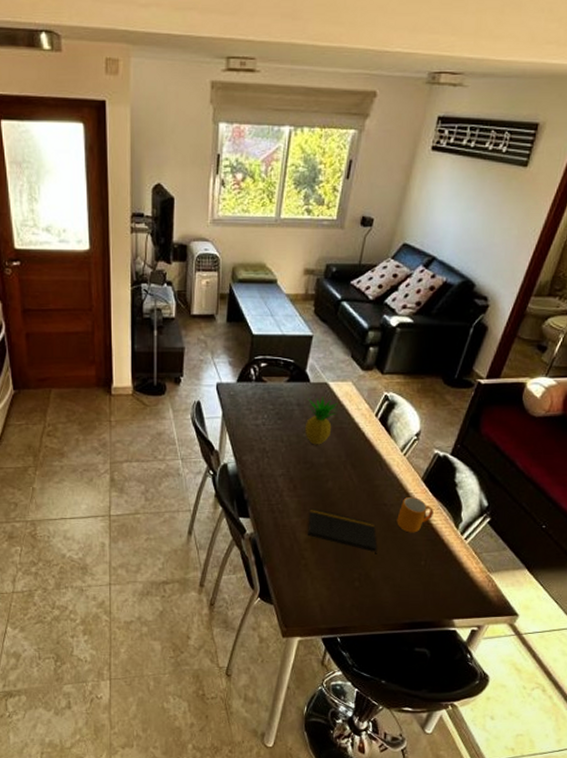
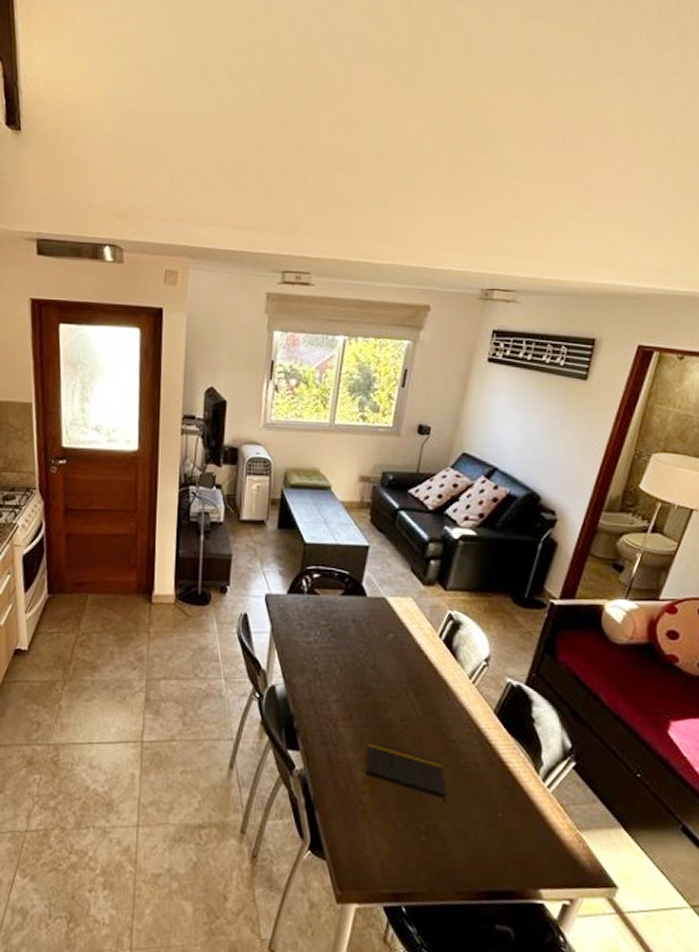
fruit: present [304,397,338,445] -> none [361,613,397,668]
mug: present [397,496,434,533] -> none [467,732,509,777]

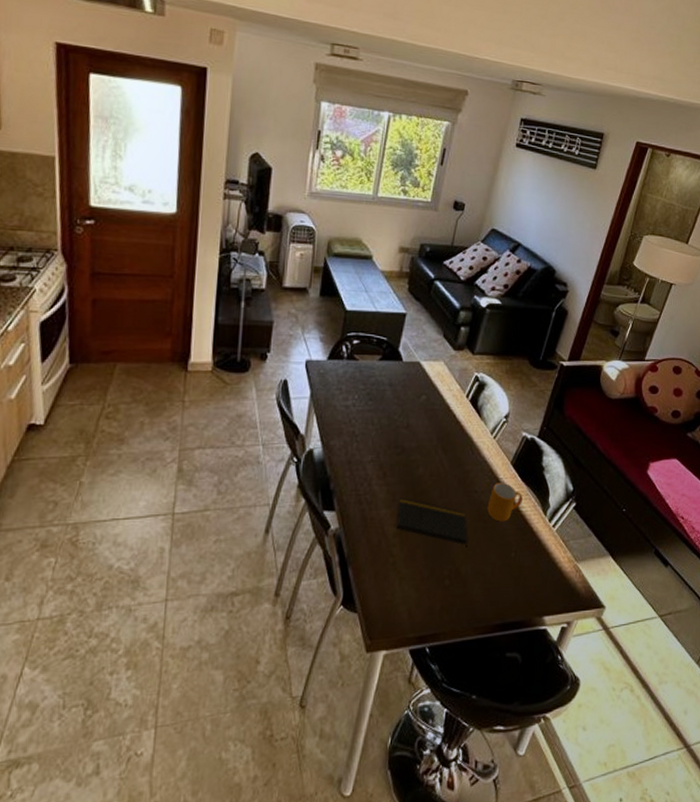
mug: none [467,732,509,777] -> present [487,482,523,522]

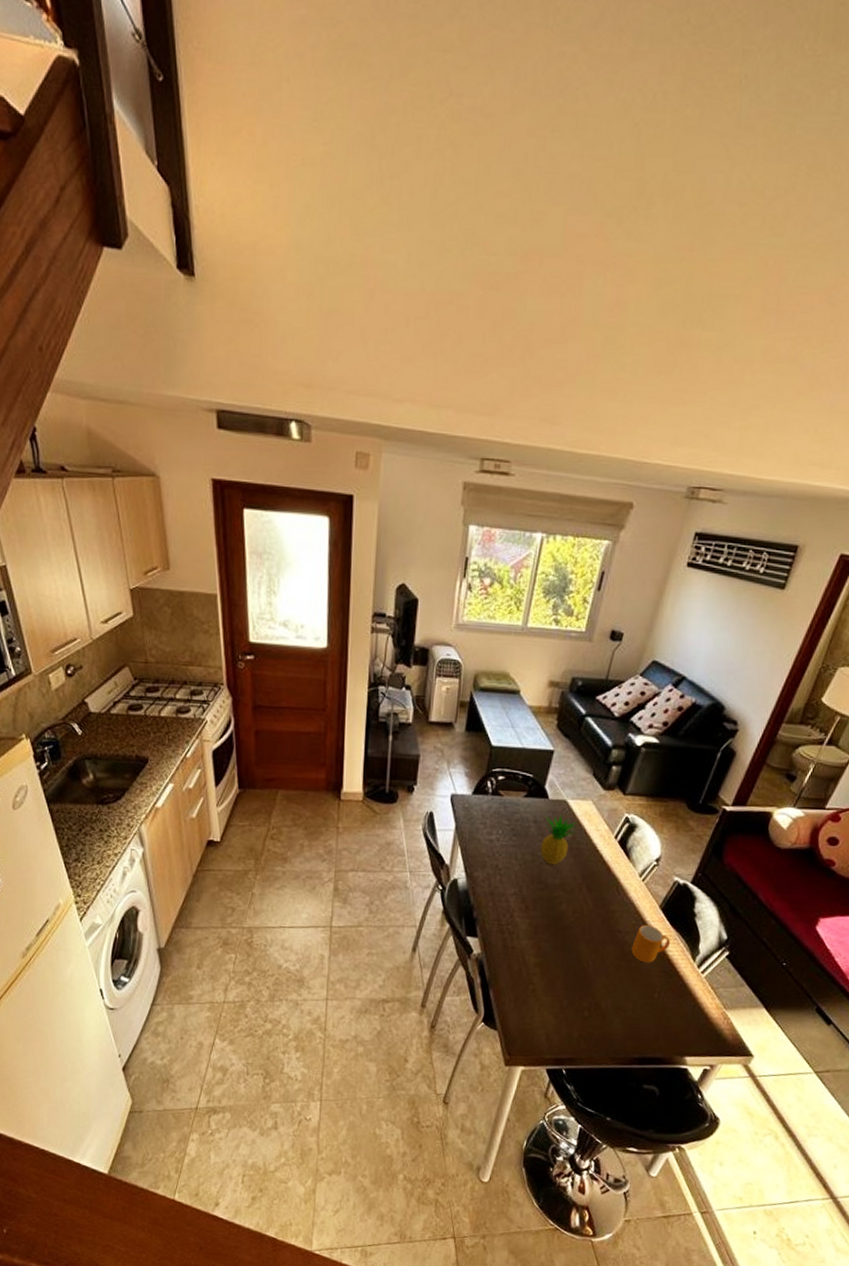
fruit: none [396,376,430,428] -> present [540,814,576,865]
notepad: present [397,498,468,547] -> none [537,931,610,984]

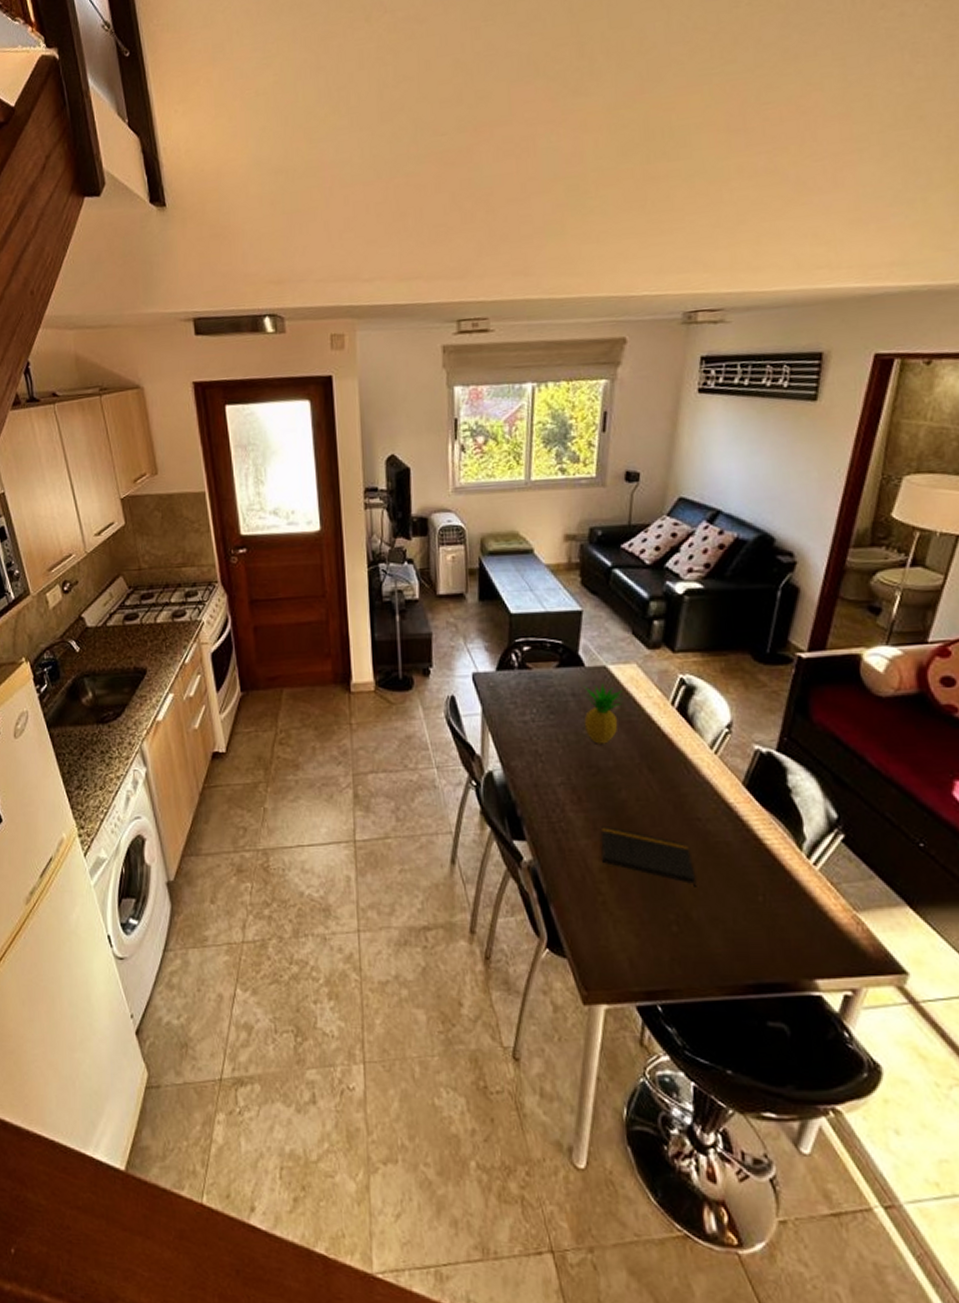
notepad: none [537,931,610,984] -> present [601,827,697,887]
mug: present [631,924,670,963] -> none [717,807,765,857]

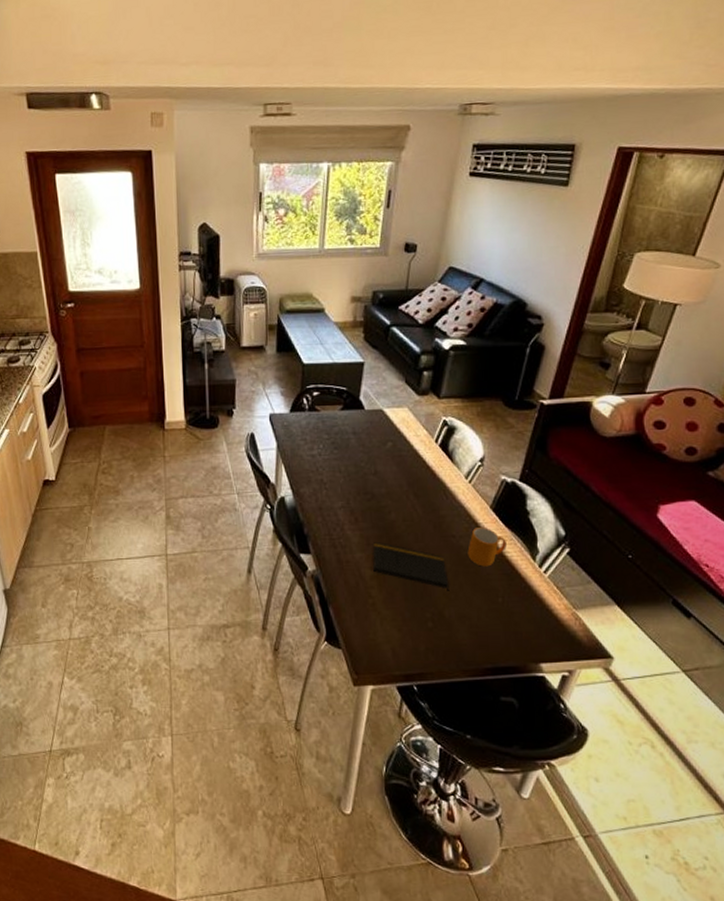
fruit: present [584,683,623,744] -> none [362,424,395,475]
mug: none [717,807,765,857] -> present [467,526,507,567]

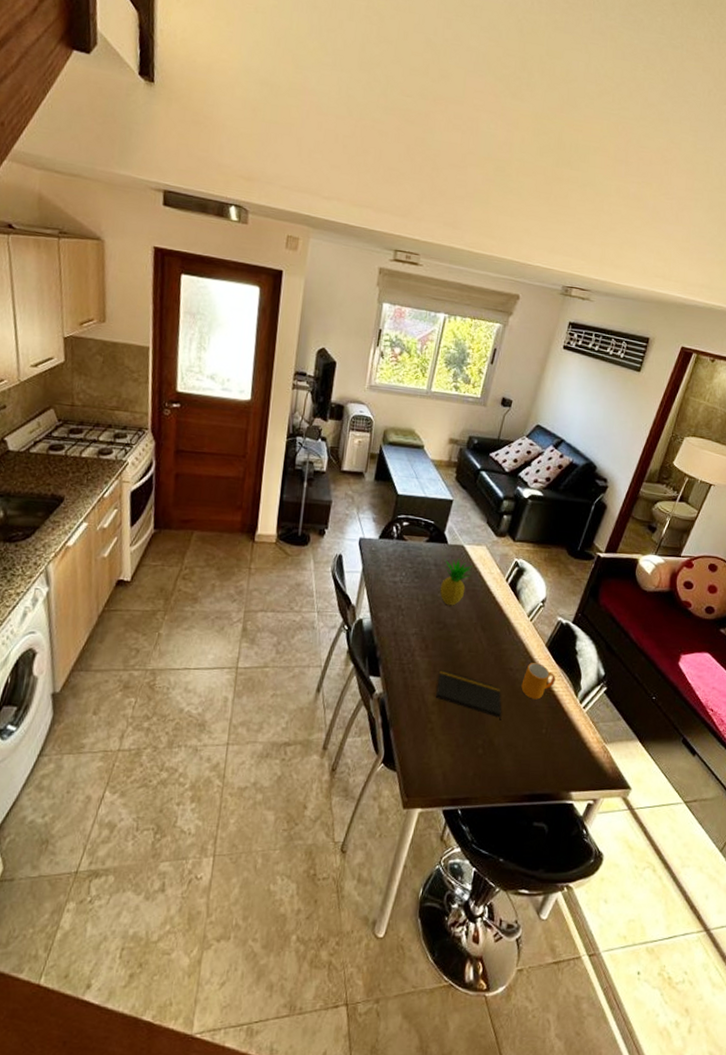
fruit: none [362,424,395,475] -> present [439,558,472,606]

